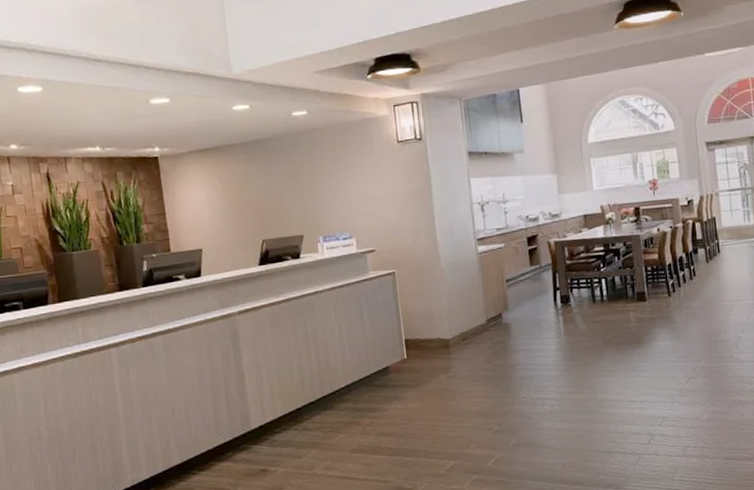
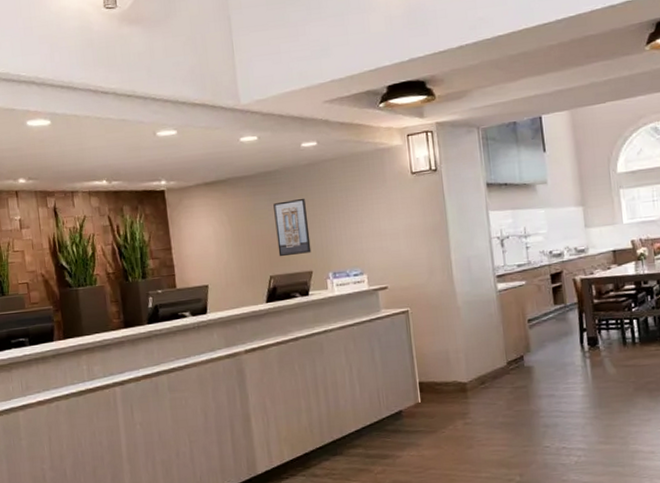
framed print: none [265,165,303,222] -> present [273,198,312,257]

